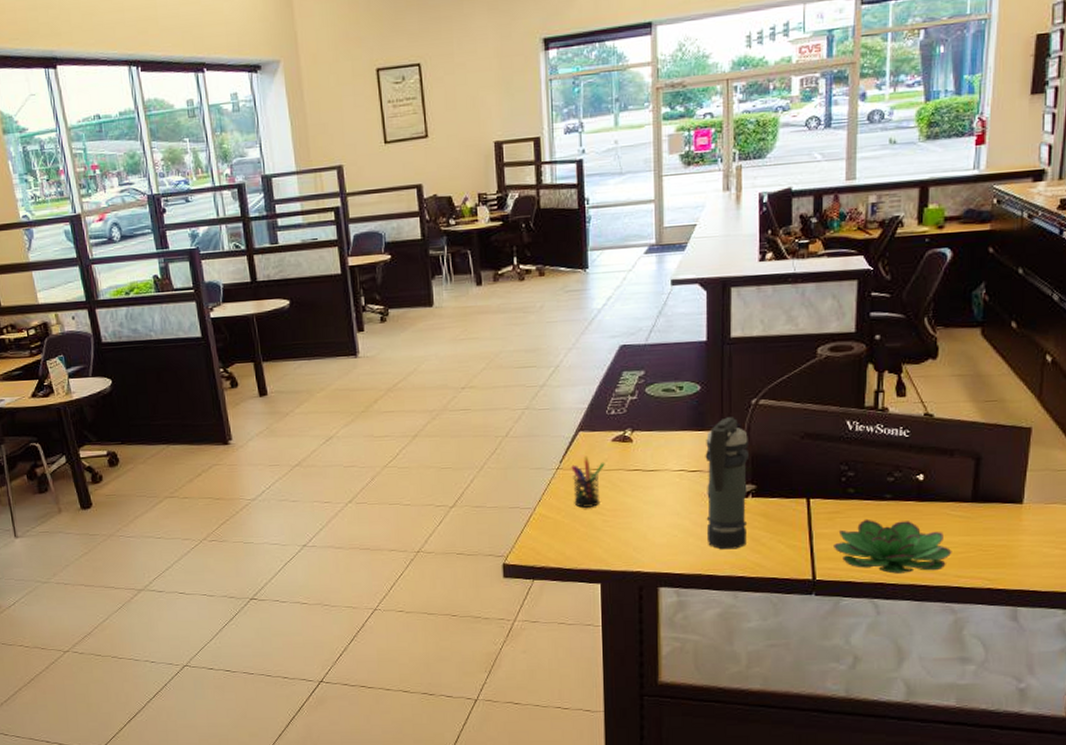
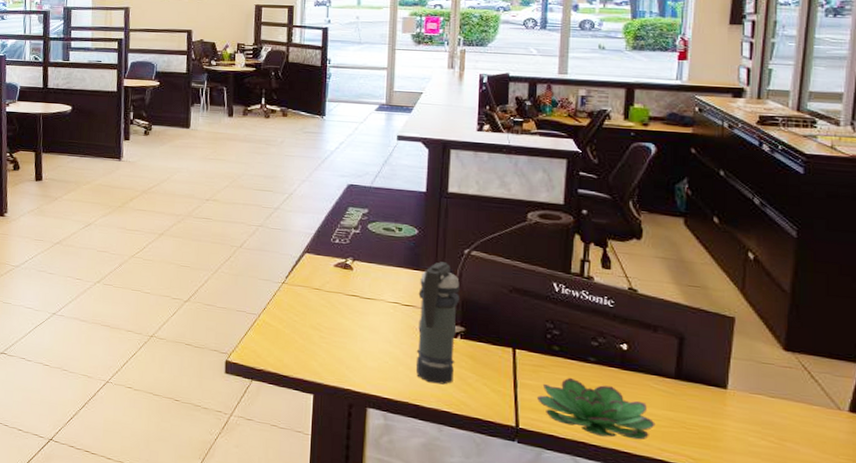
pen holder: present [571,456,605,508] -> none [295,275,326,323]

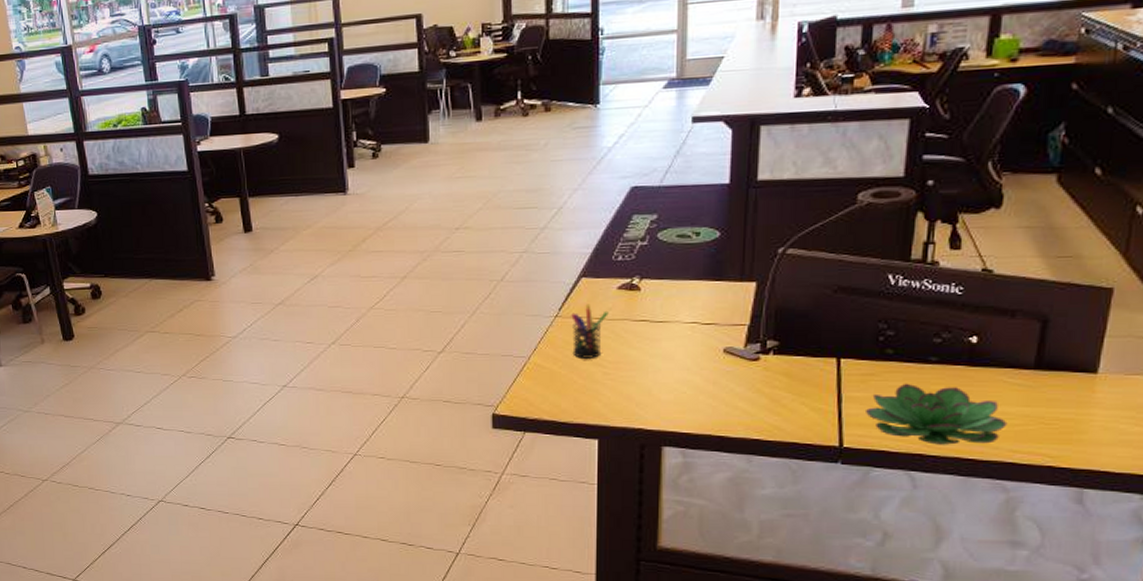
pen holder: none [295,275,326,323] -> present [571,304,609,358]
smoke grenade: present [415,262,460,385] -> none [719,267,773,410]

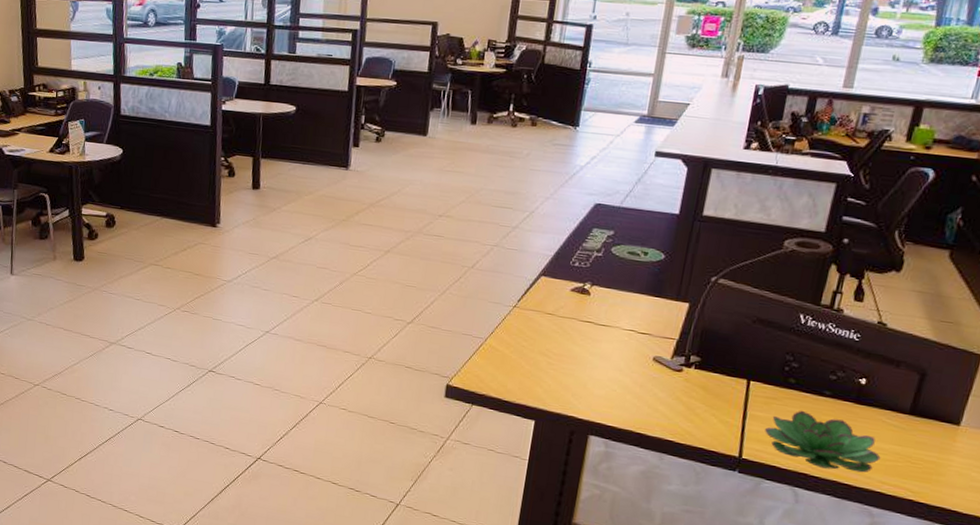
pen holder: present [571,304,609,358] -> none [524,299,560,349]

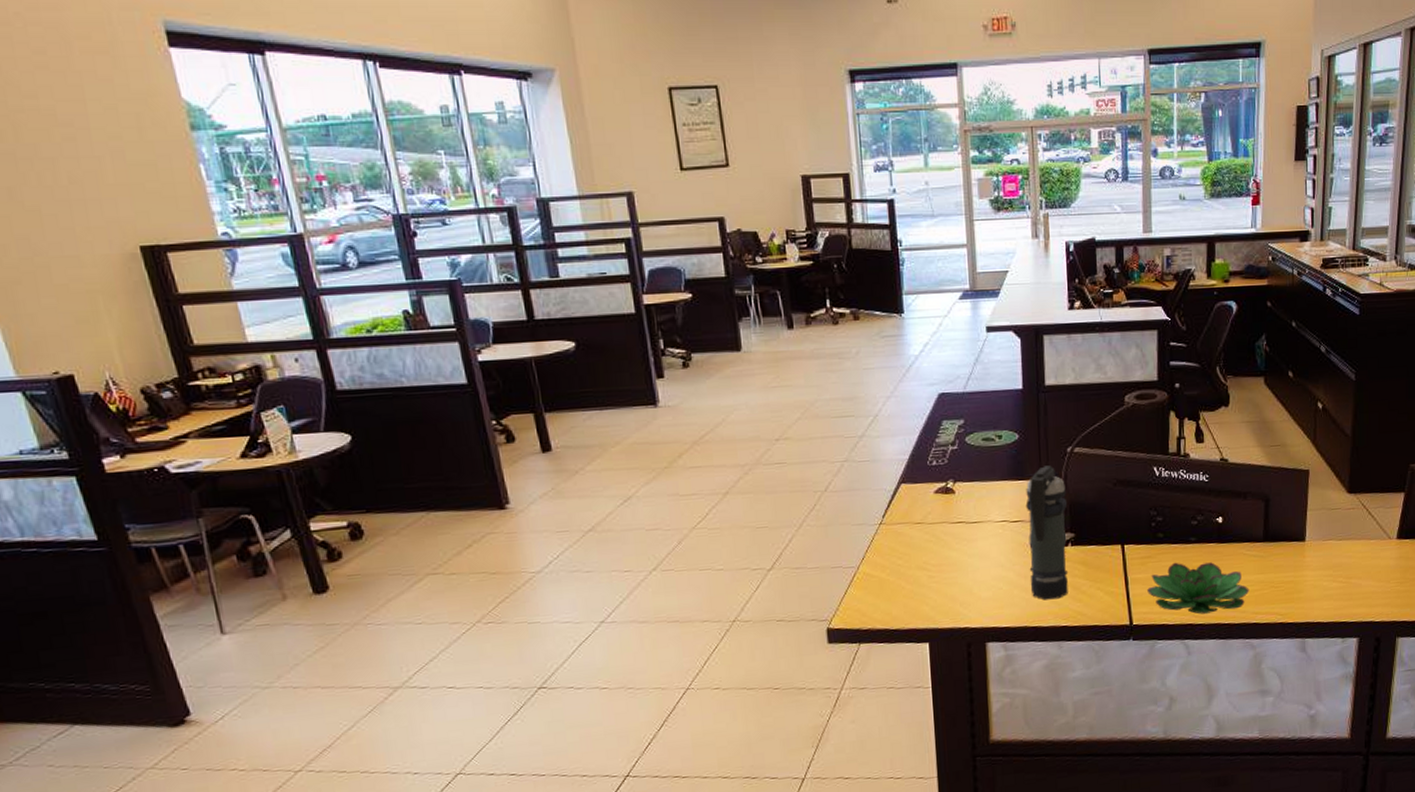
smoke grenade: none [643,289,702,414] -> present [1025,465,1069,600]

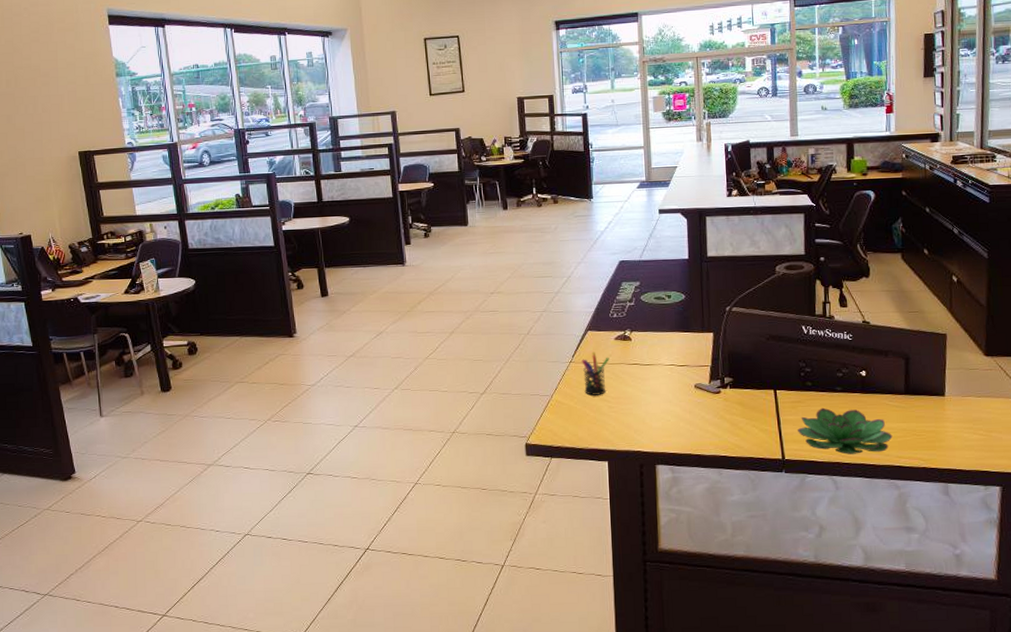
pen holder: none [894,509,928,564] -> present [582,351,609,396]
smoke grenade: present [1025,465,1069,600] -> none [690,321,727,433]

